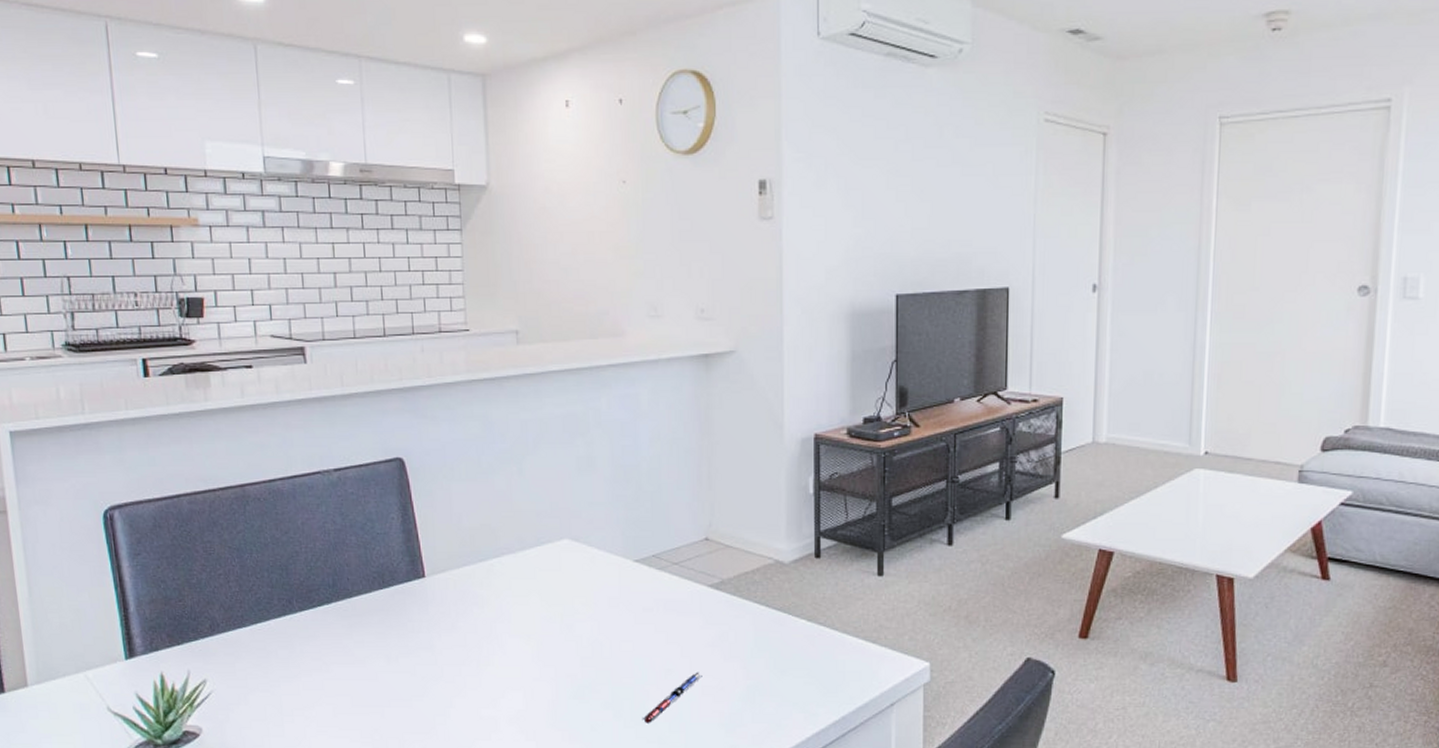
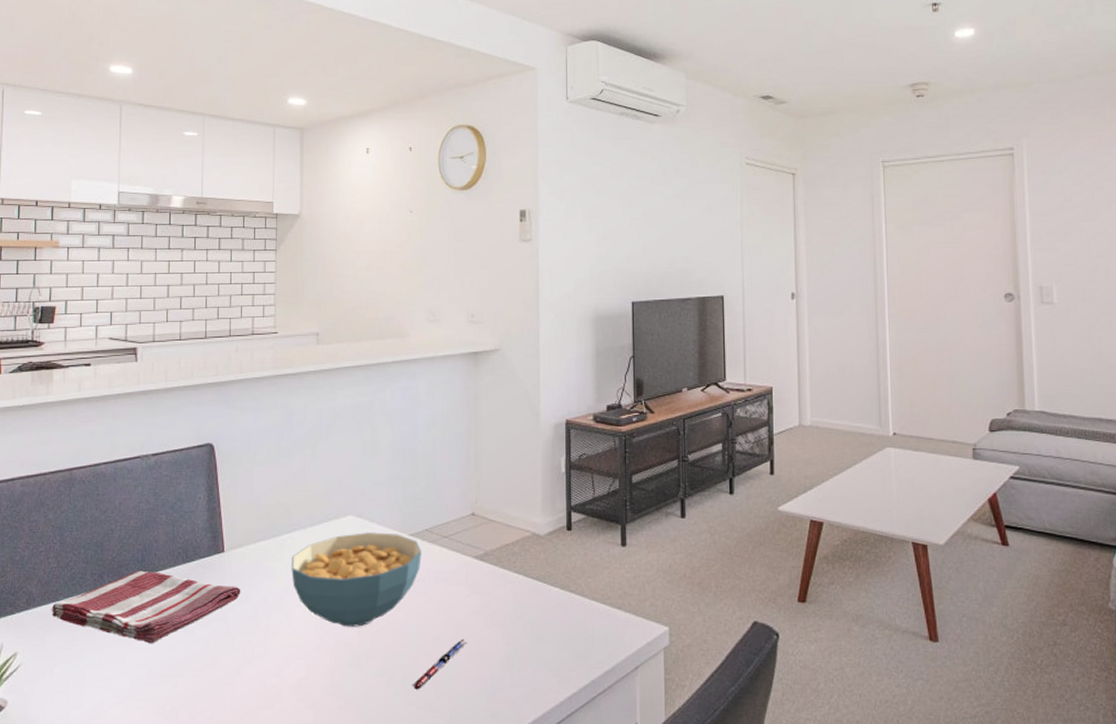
dish towel: none [238,596,447,673] -> present [51,570,241,644]
cereal bowl: none [501,558,649,658] -> present [291,532,422,627]

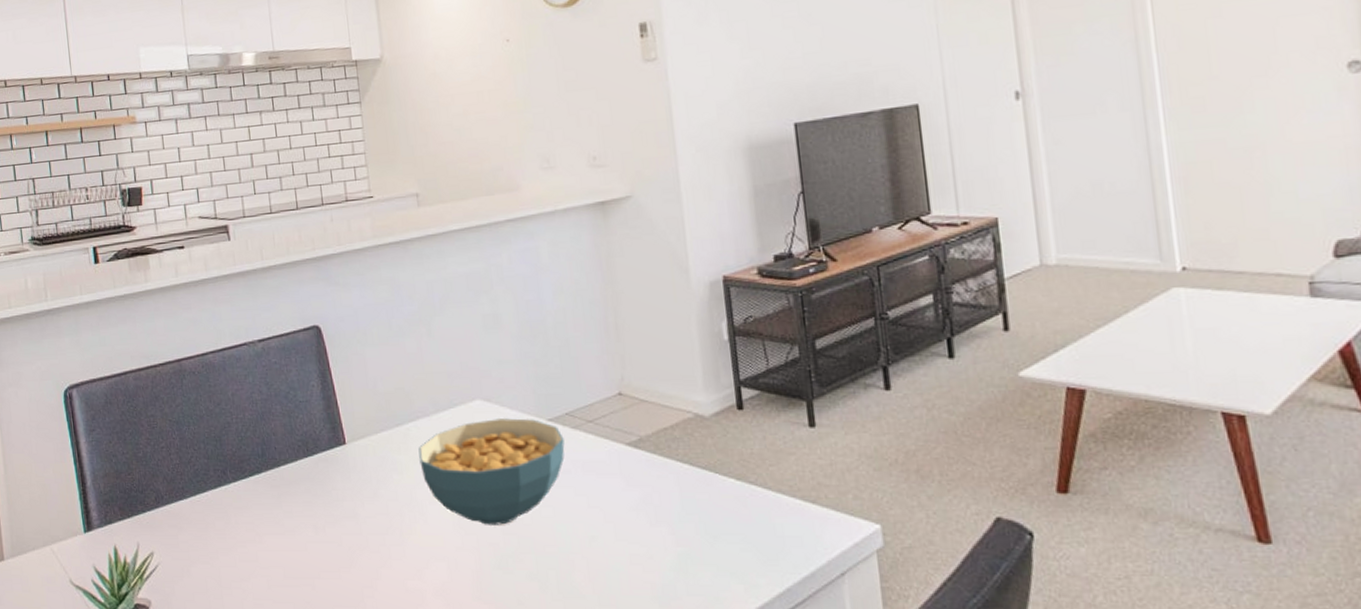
dish towel: present [51,570,241,644] -> none [180,465,369,543]
pen: present [411,639,467,690] -> none [569,538,629,596]

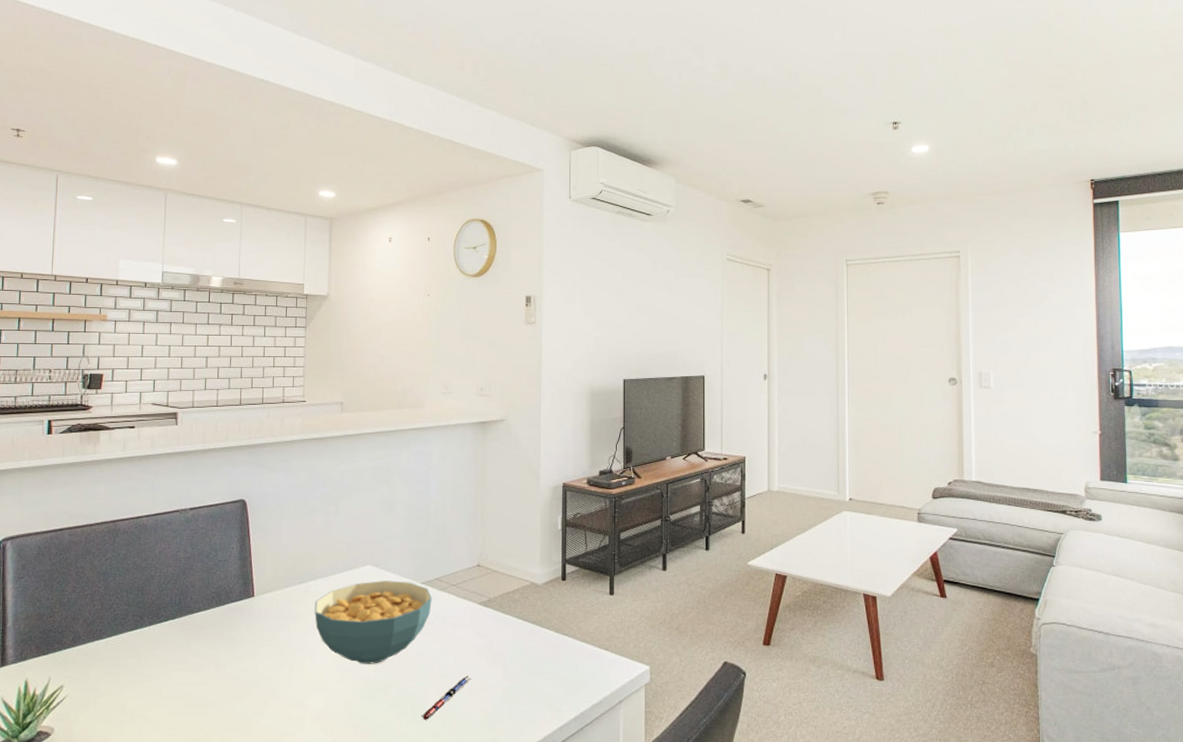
pen: none [569,538,629,596] -> present [421,675,471,720]

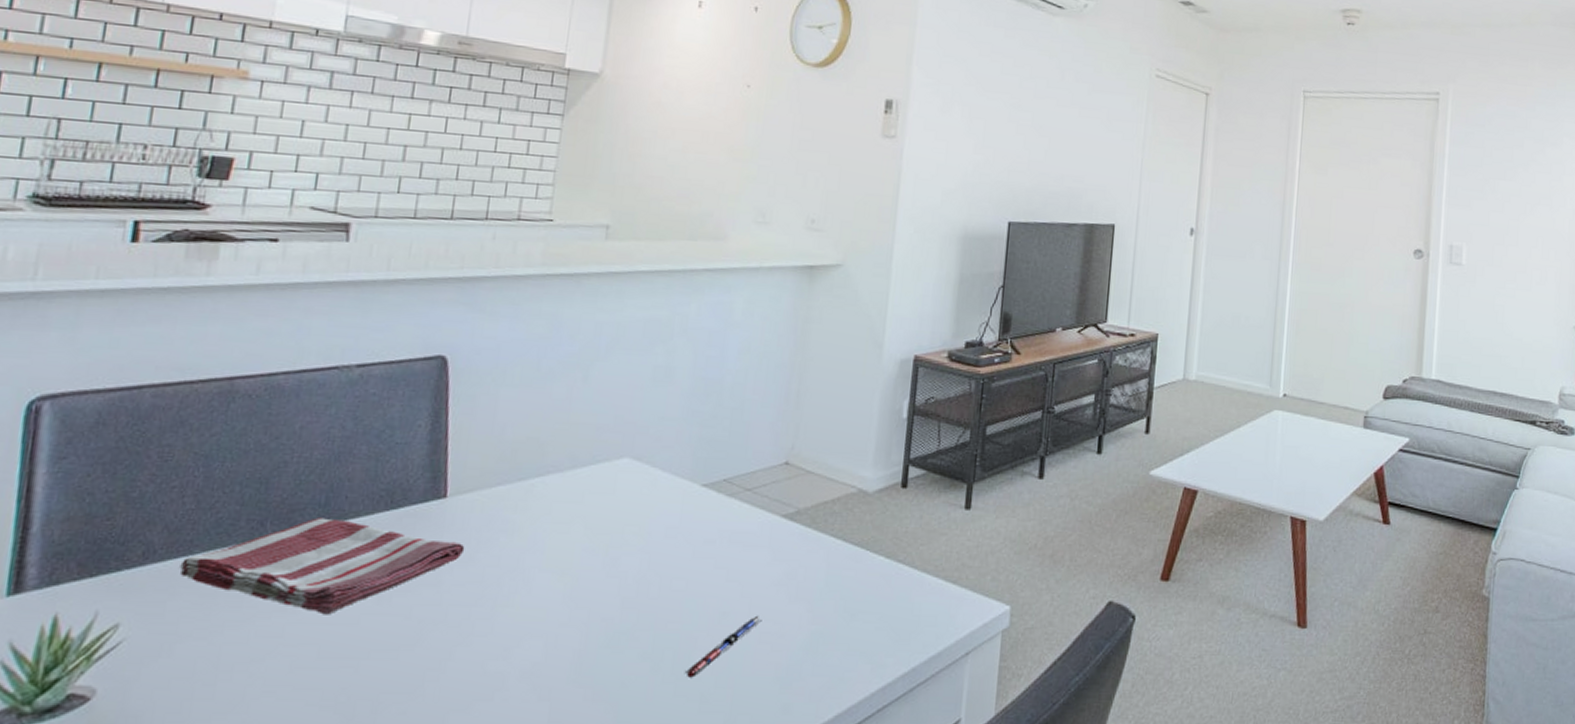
dish towel: none [95,612,269,678] -> present [179,517,465,615]
cereal bowl: present [314,581,432,664] -> none [538,480,716,598]

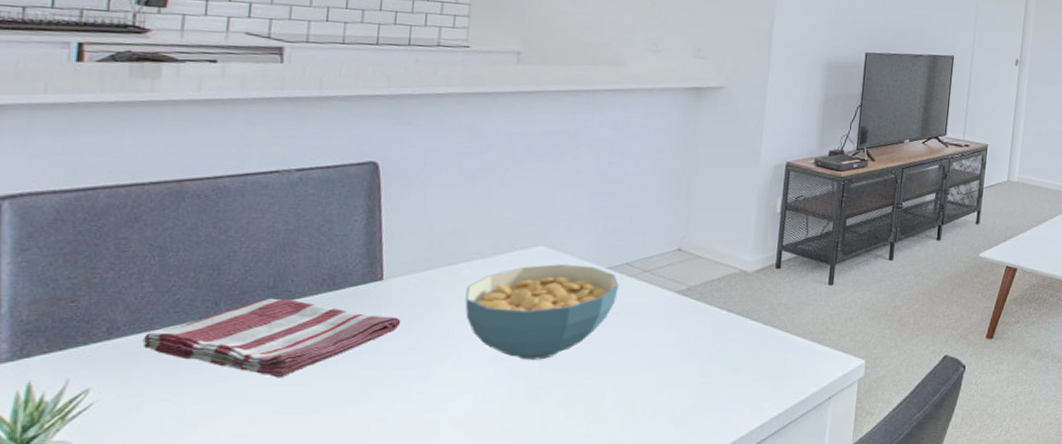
cereal bowl: none [538,480,716,598] -> present [465,264,619,360]
pen: present [684,615,762,678] -> none [595,371,660,422]

